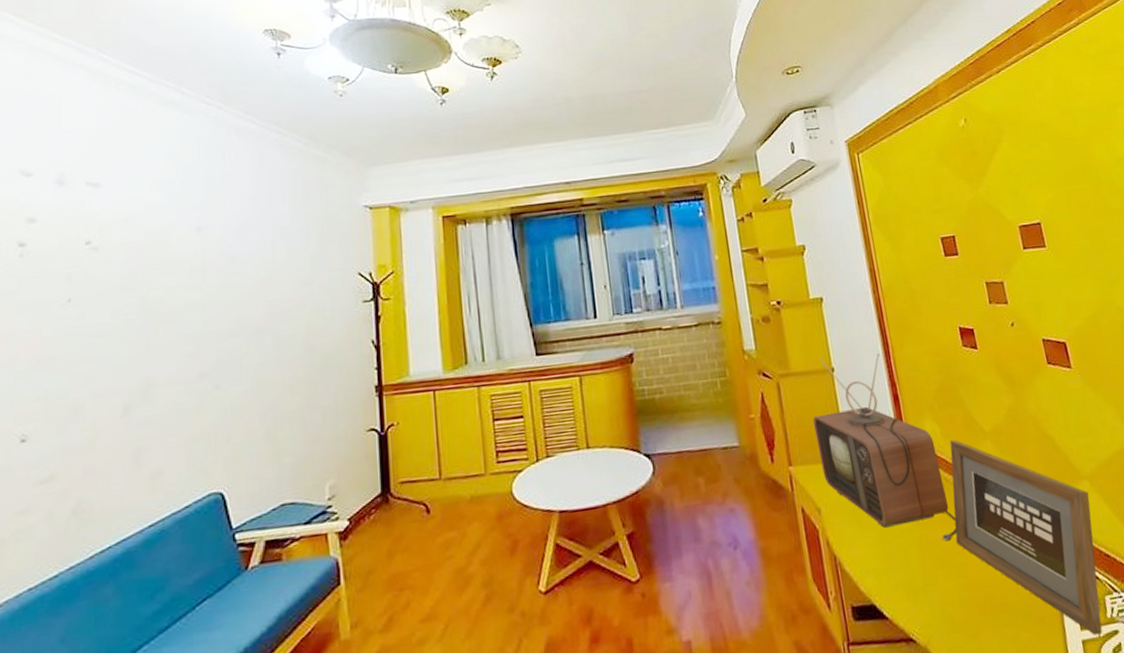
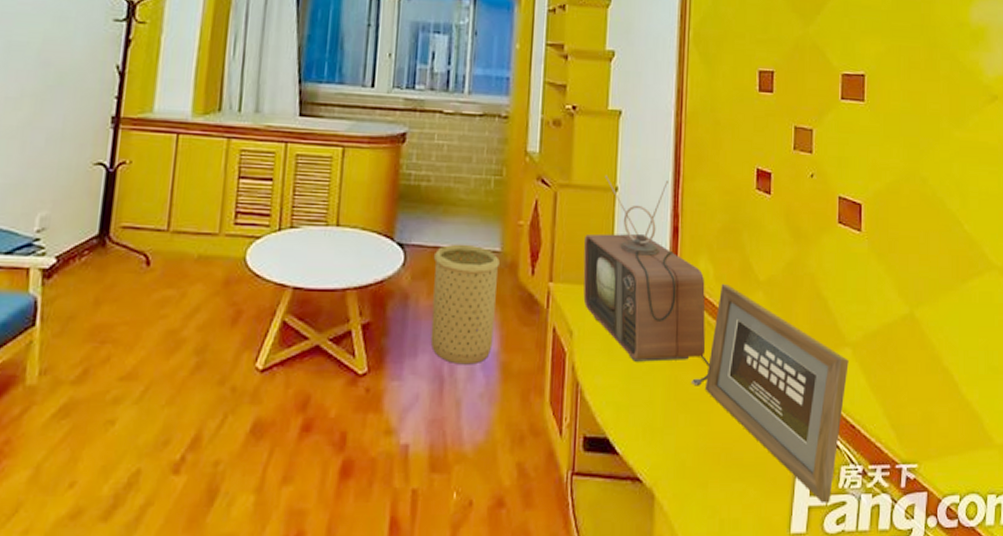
laundry basket: none [678,444,749,558] -> present [430,244,500,365]

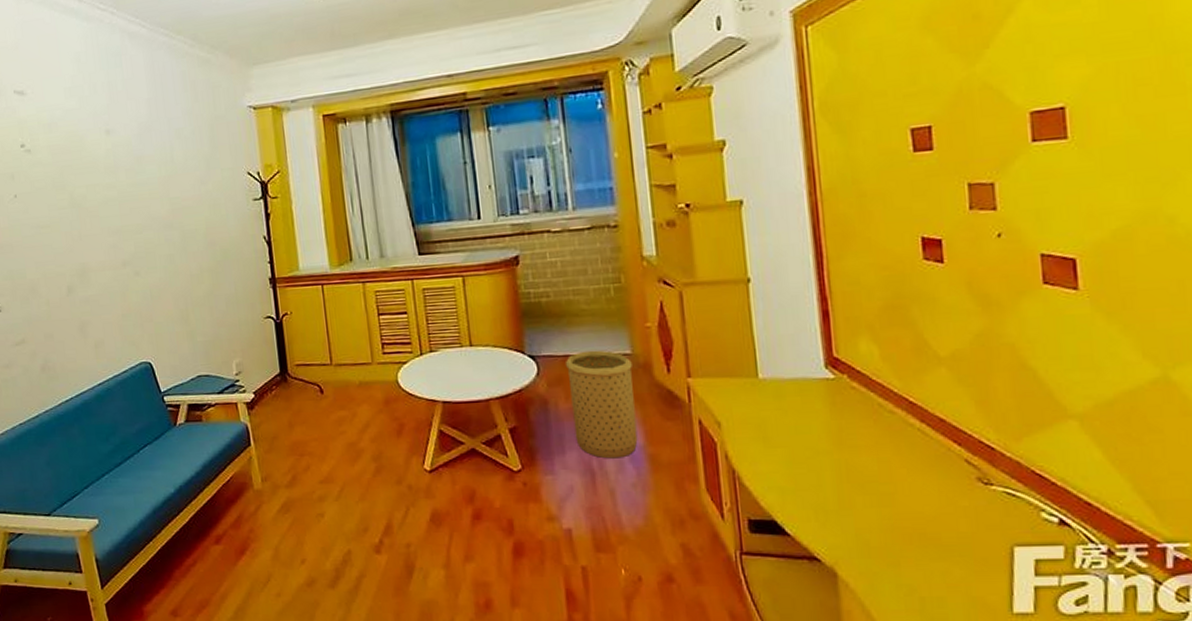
television: present [583,175,710,386] -> none [720,265,887,468]
picture frame: present [704,284,849,503] -> none [883,364,1076,584]

